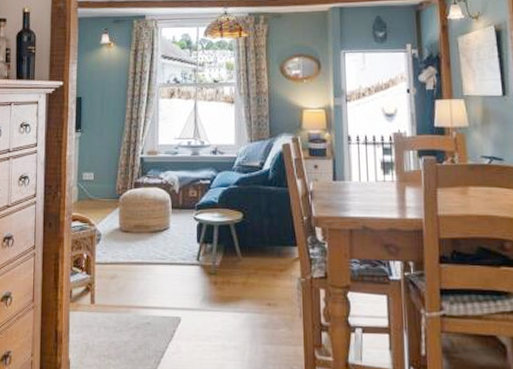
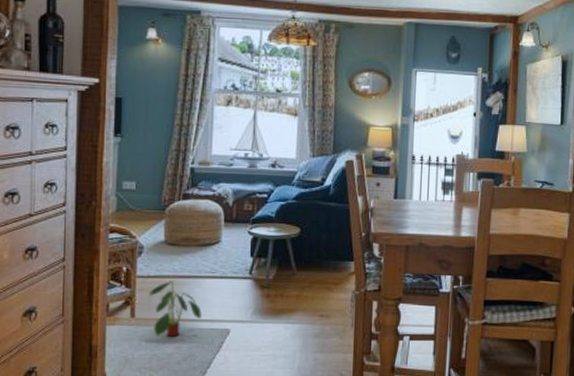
plant: none [106,267,155,324] -> present [148,281,203,337]

